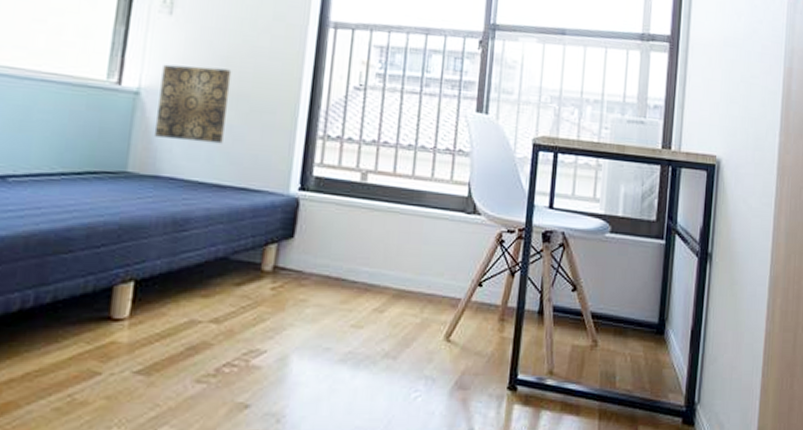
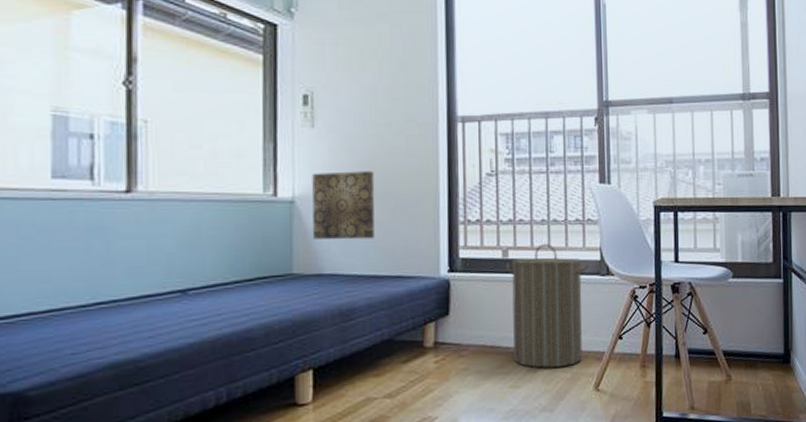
laundry hamper: none [359,171,455,310] -> present [506,244,589,368]

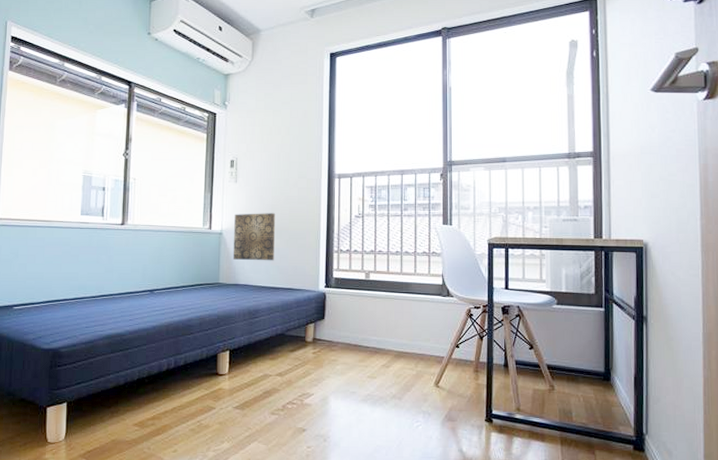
laundry hamper: present [506,244,589,368] -> none [368,270,433,365]

